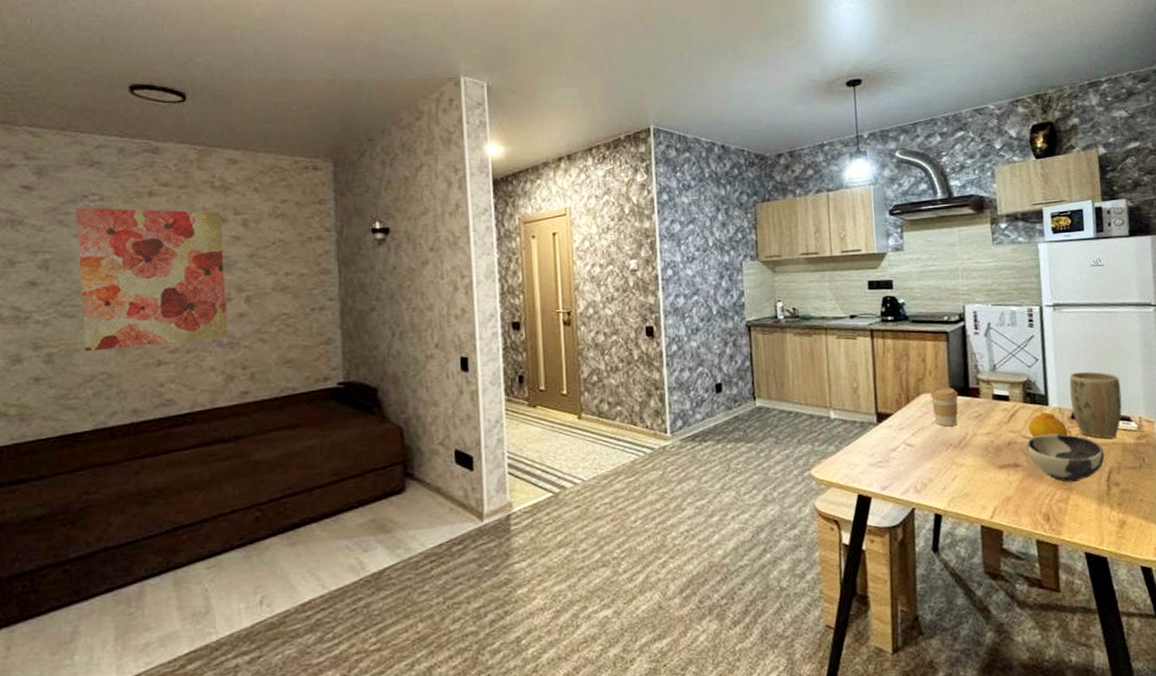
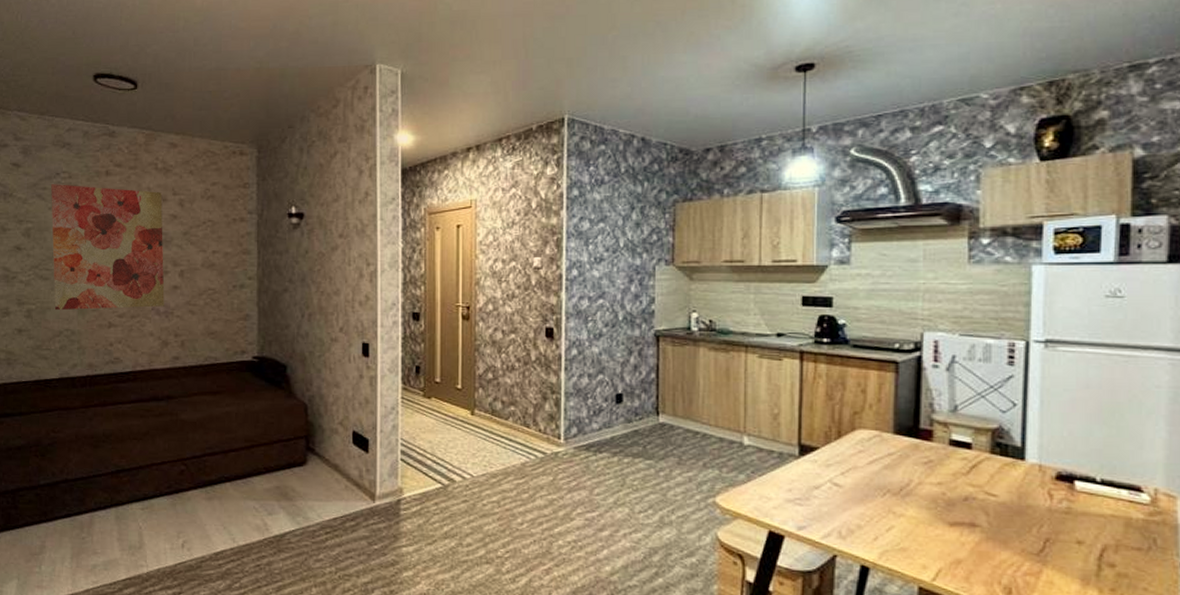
coffee cup: present [930,386,958,427] -> none [868,424,904,470]
bowl: present [1026,433,1105,483] -> none [989,493,1098,556]
fruit: present [1028,412,1068,438] -> none [994,467,1048,499]
plant pot: present [1069,371,1122,439] -> none [1057,424,1131,509]

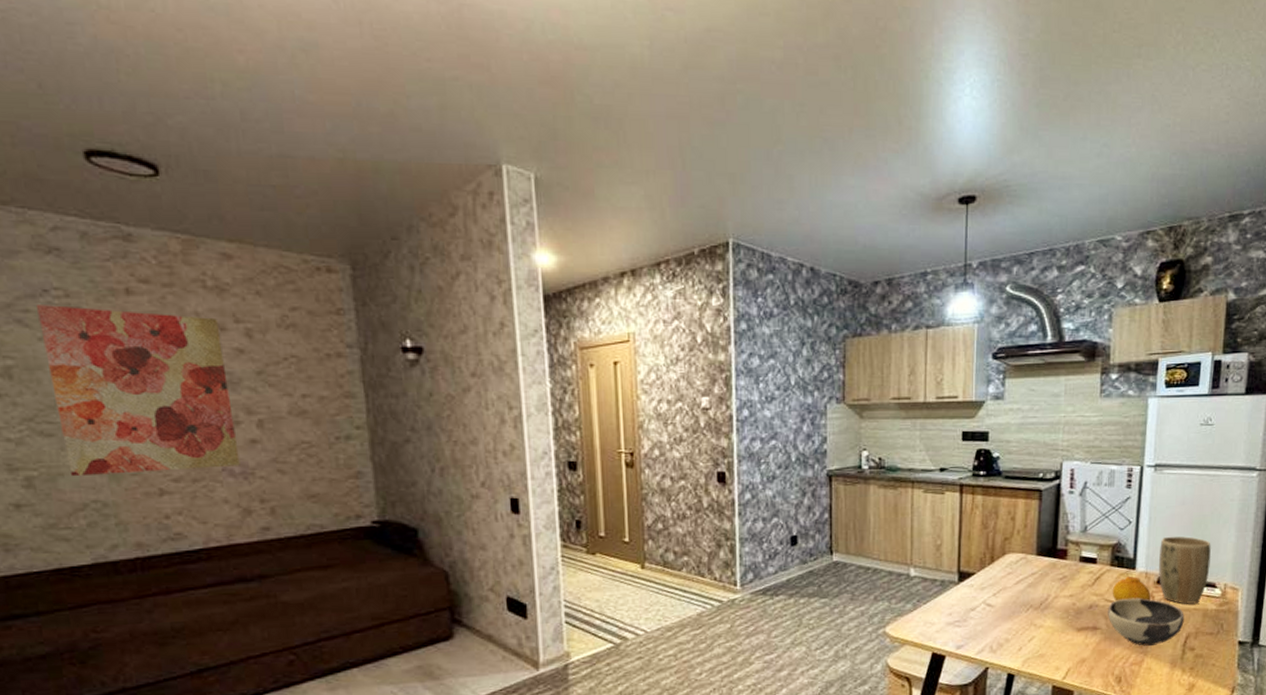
bowl: none [989,493,1098,556] -> present [1108,598,1184,647]
fruit: none [994,467,1048,499] -> present [1112,576,1151,601]
plant pot: none [1057,424,1131,509] -> present [1159,536,1211,604]

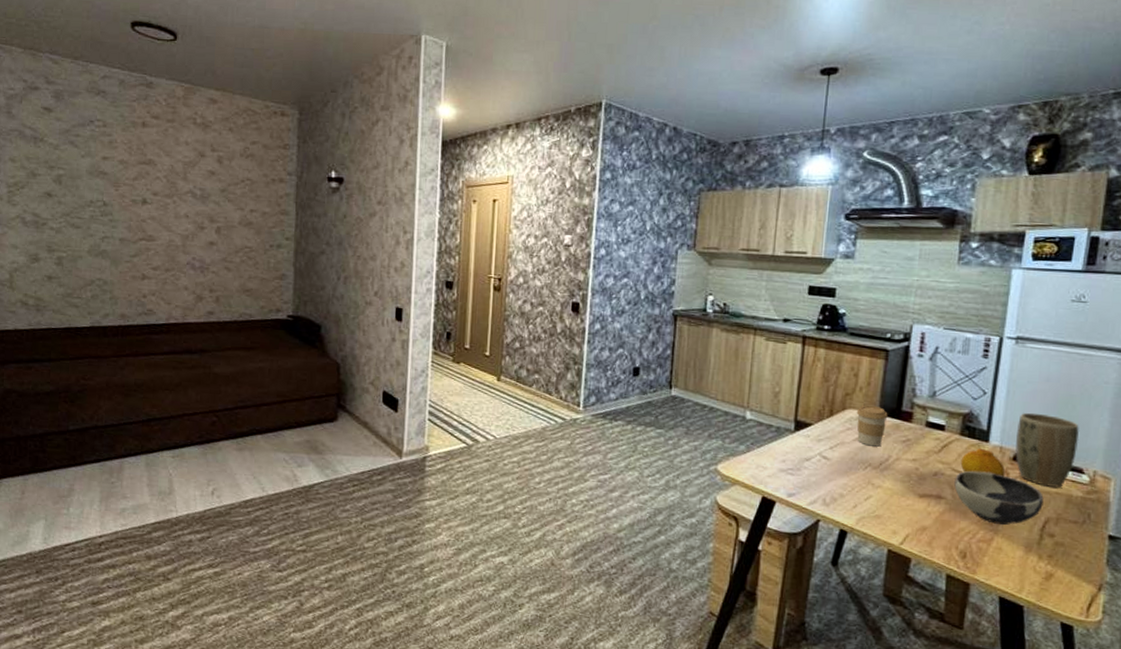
wall art: present [37,305,240,477] -> none [84,131,201,262]
coffee cup: none [1016,547,1045,588] -> present [856,405,888,447]

